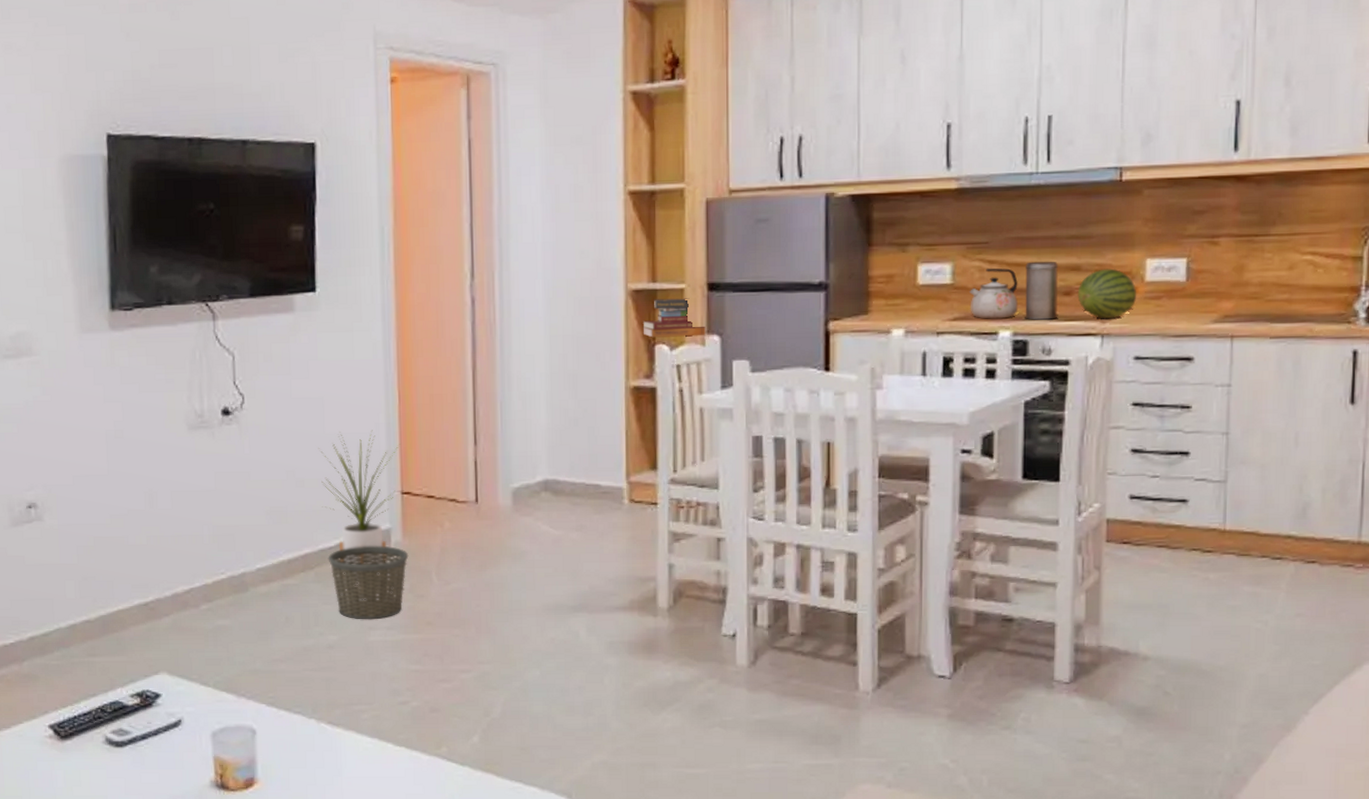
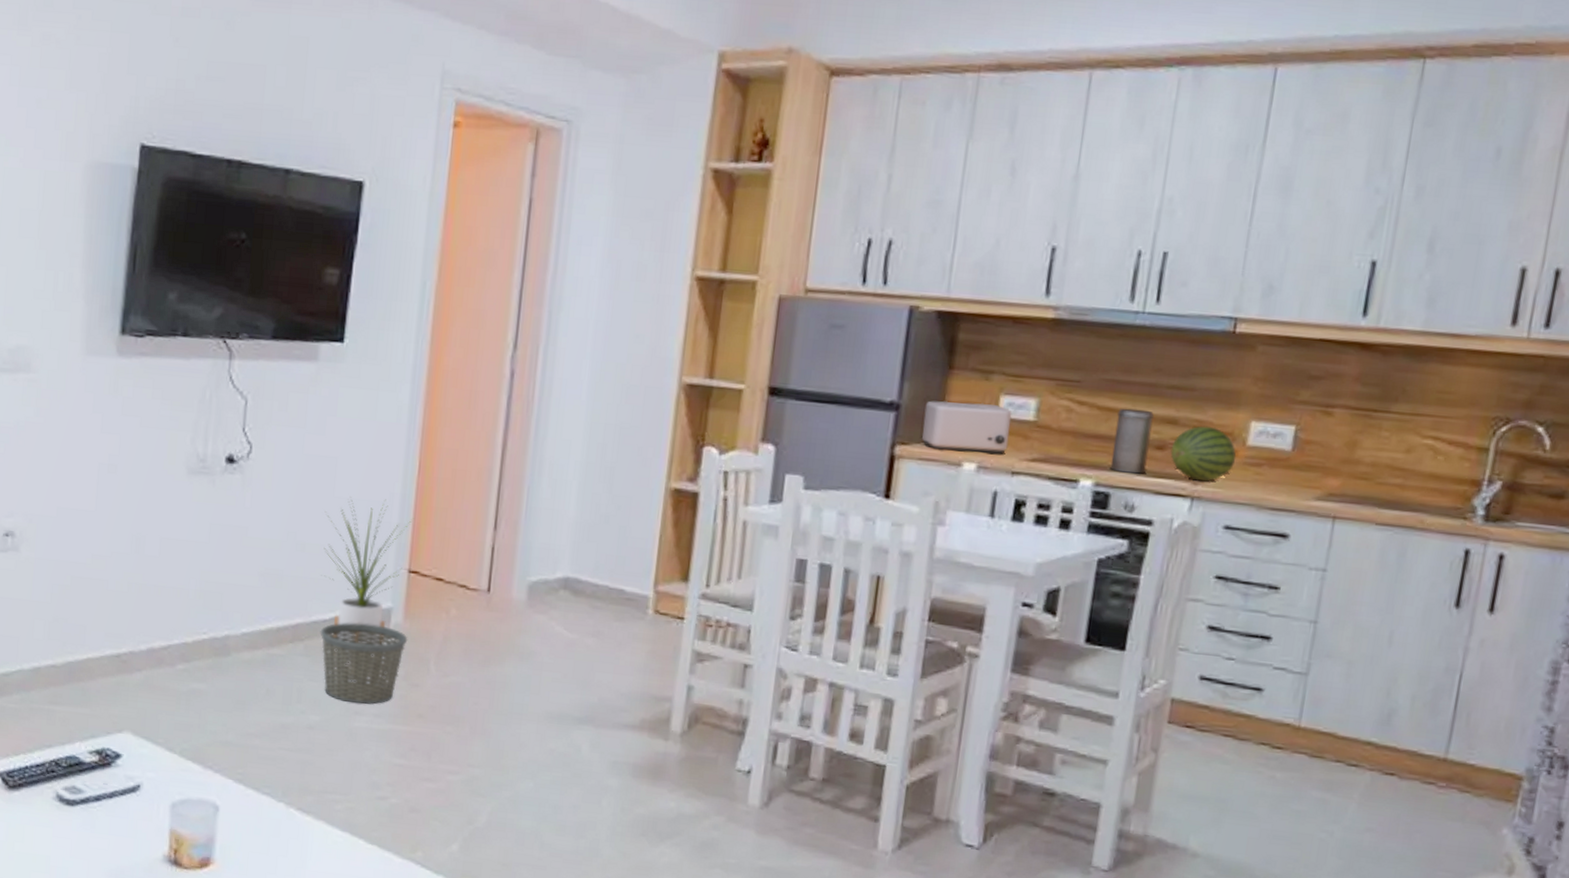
books: present [642,298,706,338] -> none [691,397,761,444]
toaster: none [851,274,930,322] -> present [922,400,1012,455]
kettle: present [970,268,1019,319] -> none [1051,409,1108,467]

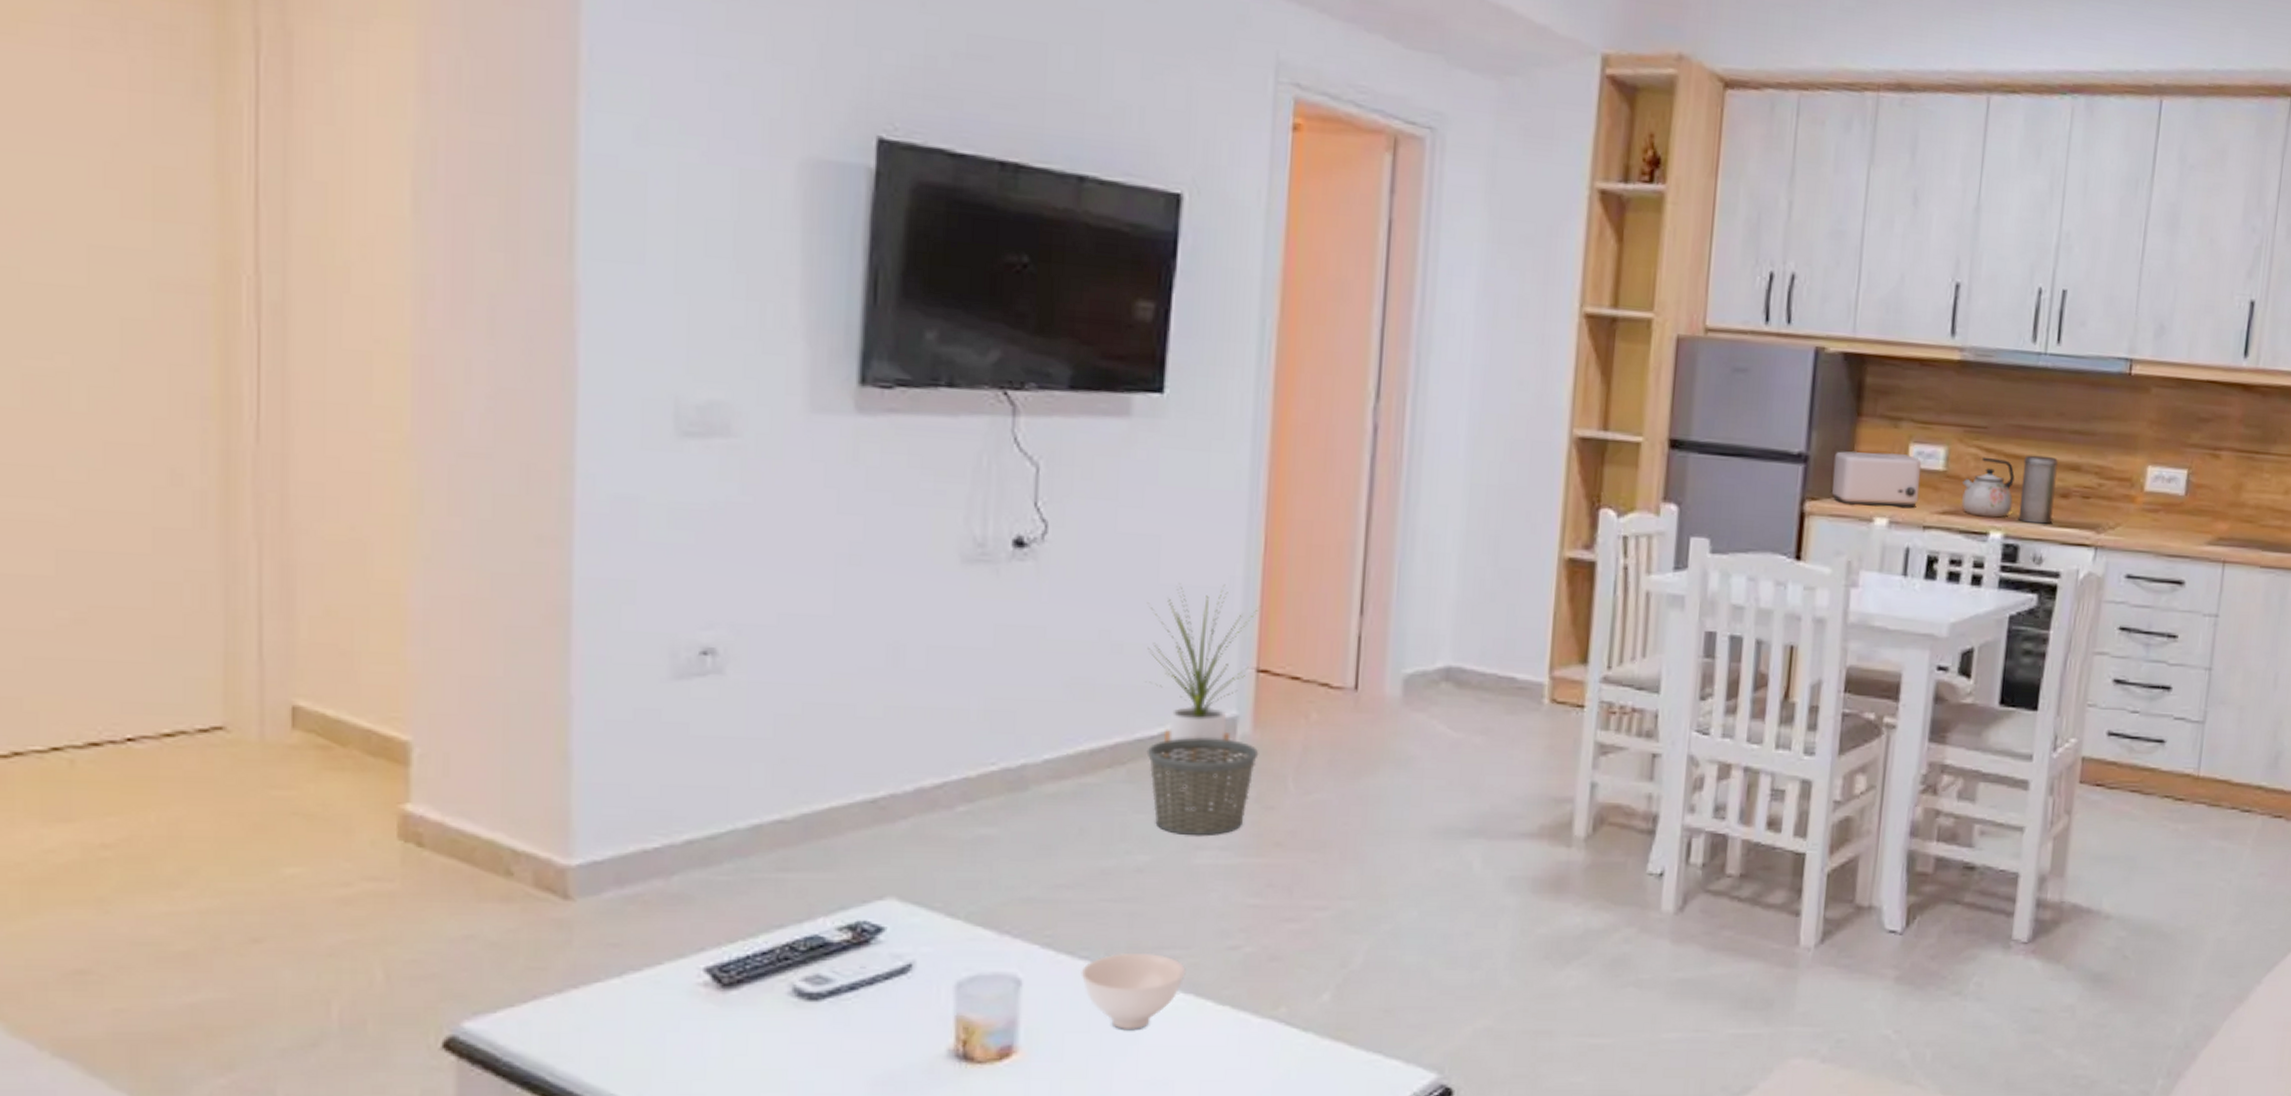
bowl: none [263,793,344,857] -> present [1080,952,1186,1031]
kettle: none [1051,409,1108,467] -> present [1961,456,2015,518]
fruit: present [1170,426,1237,481] -> none [2074,472,2135,530]

